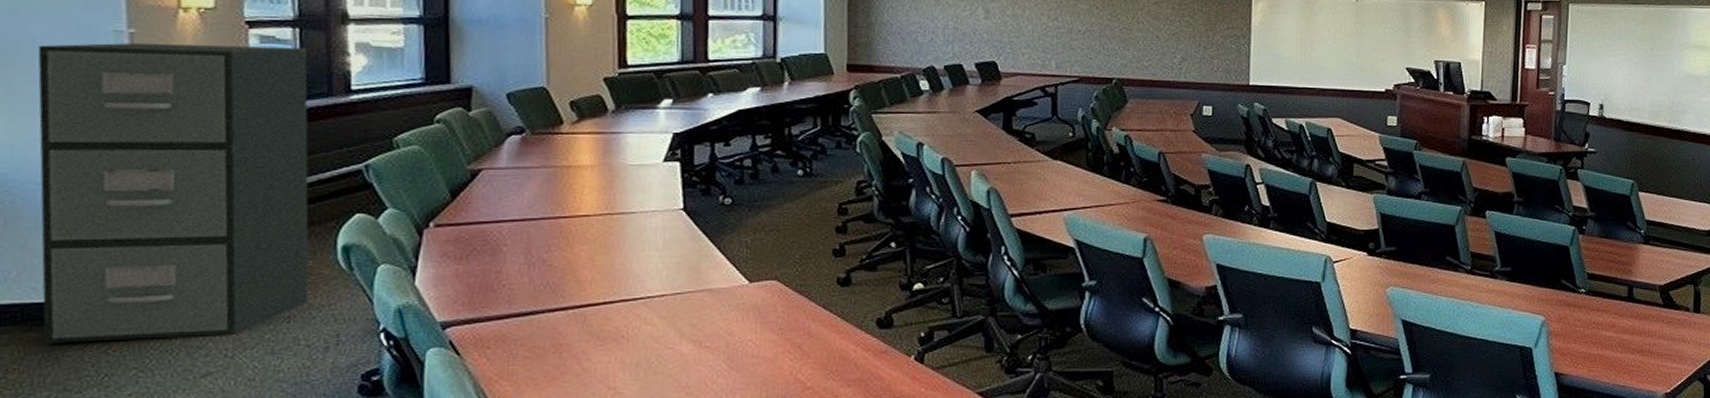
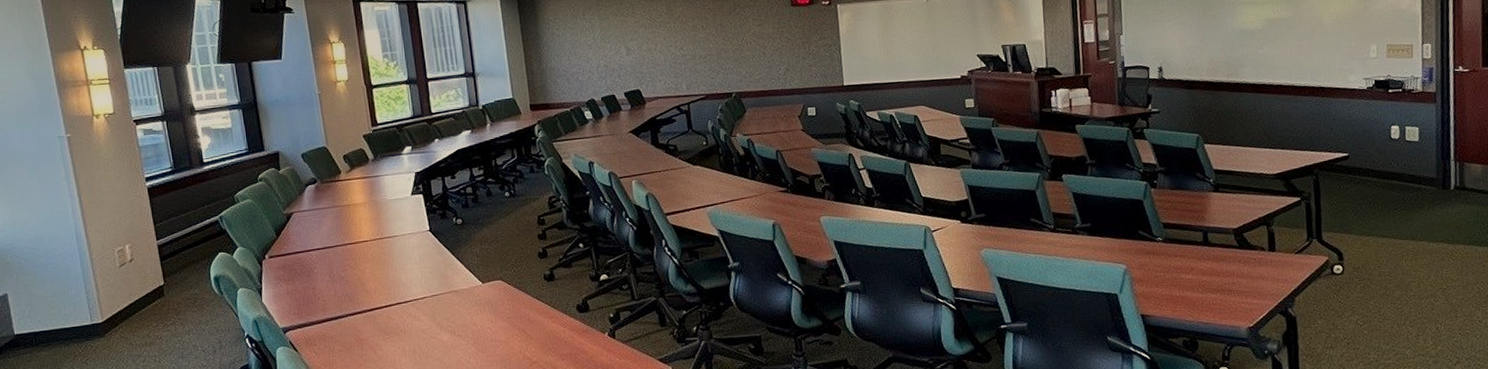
filing cabinet: present [37,43,309,343] -> none [18,135,199,359]

